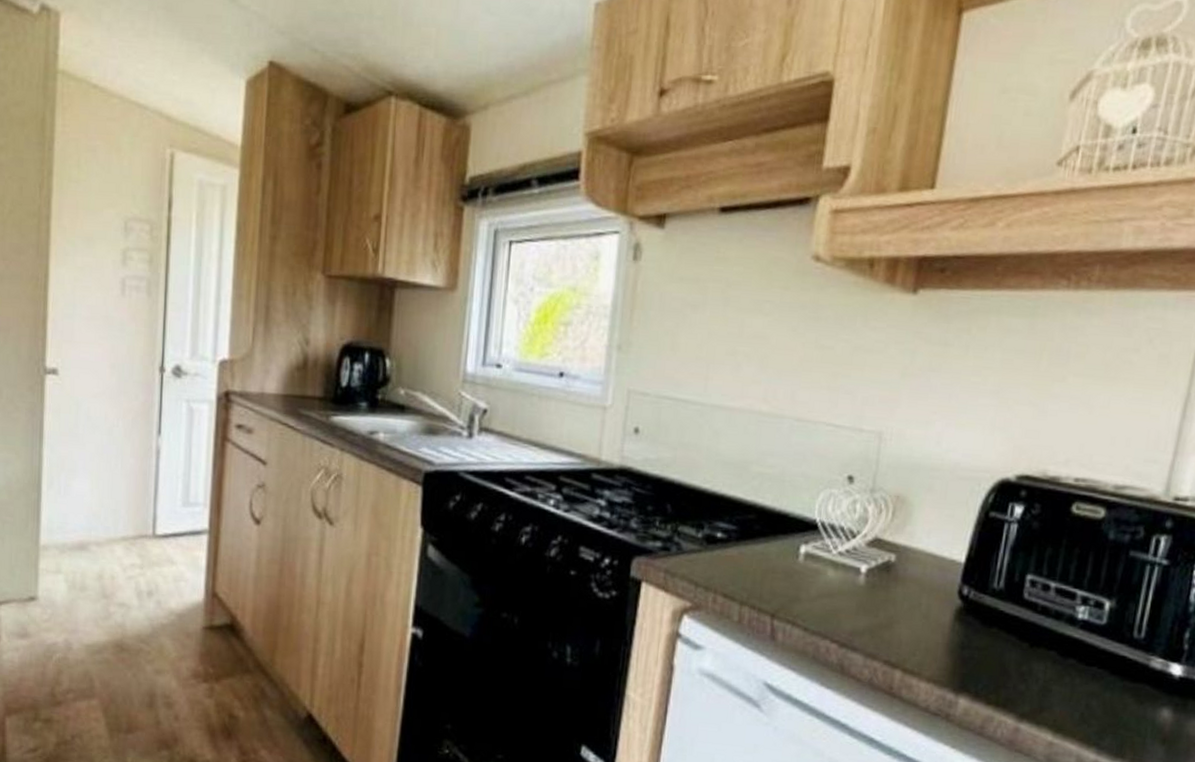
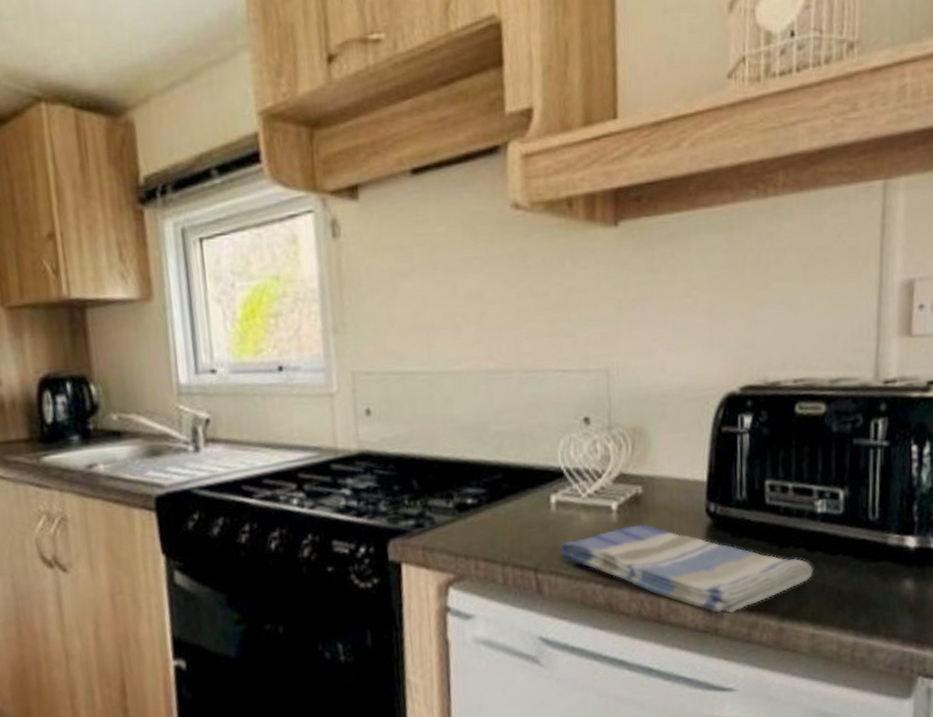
dish towel: none [801,591,1063,702] -> present [560,524,813,613]

